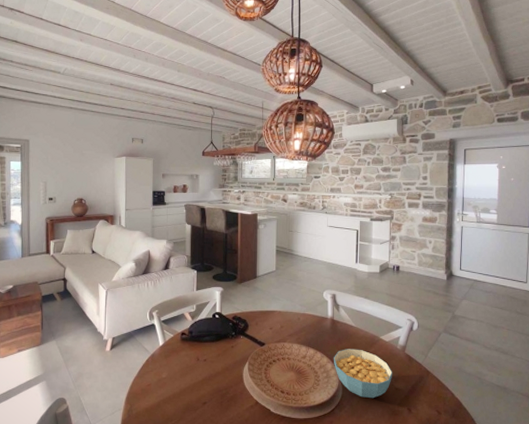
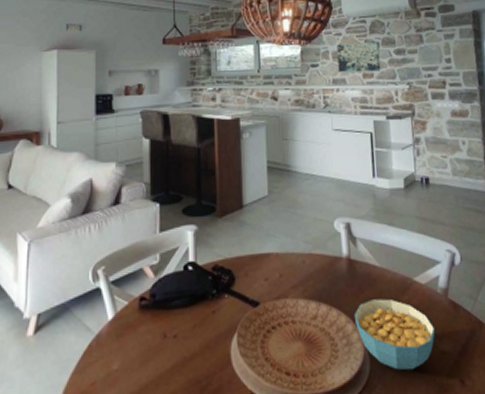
wall art: none [336,160,370,184] -> present [337,41,381,73]

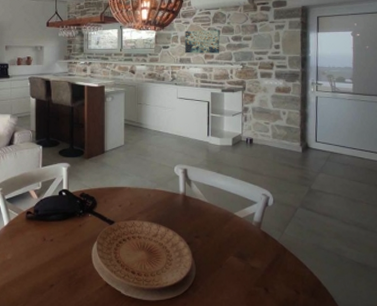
cereal bowl: present [355,298,436,371] -> none [186,226,249,278]

